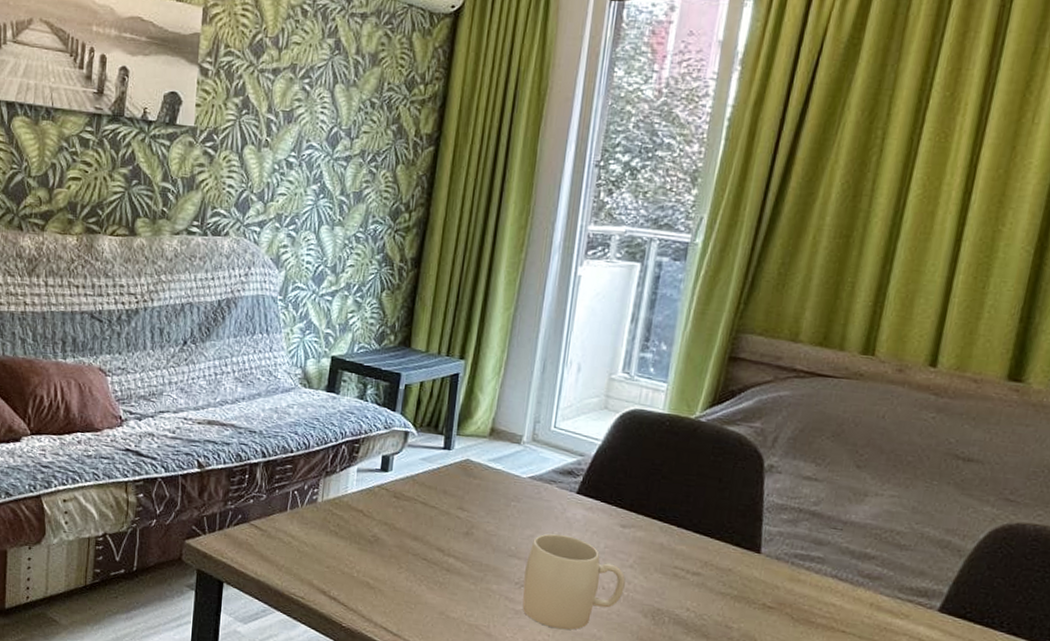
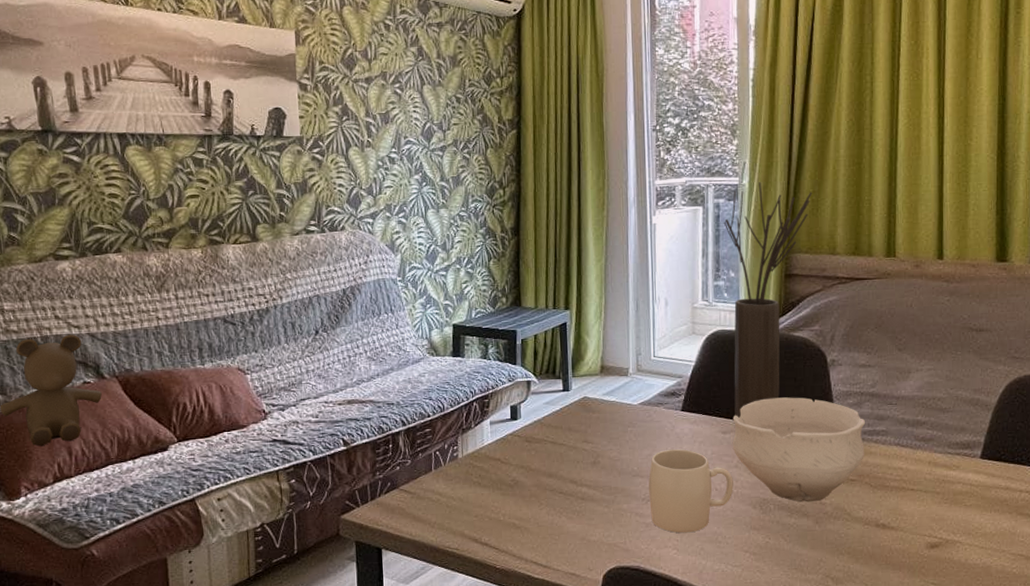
bowl: none [630,496,798,624] -> present [732,397,865,503]
vase: none [639,243,781,513] -> present [723,182,812,418]

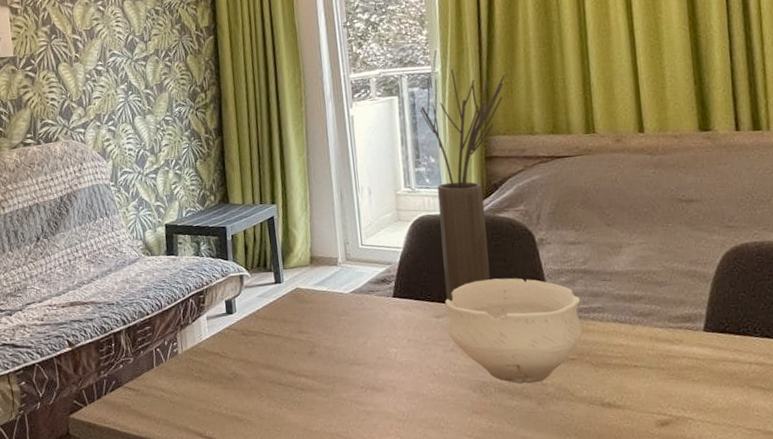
mug: present [648,449,734,533] -> none [365,335,452,420]

